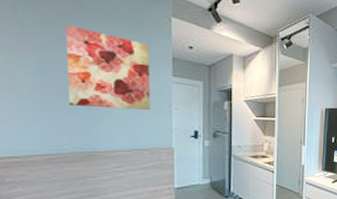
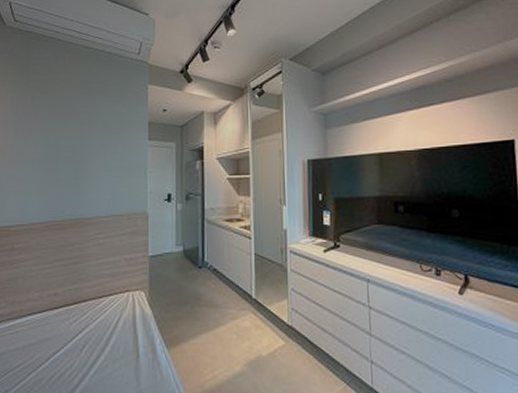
wall art: present [65,25,150,110] -> none [65,105,130,176]

